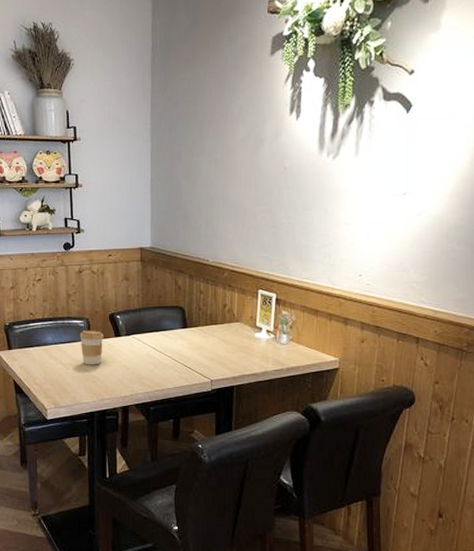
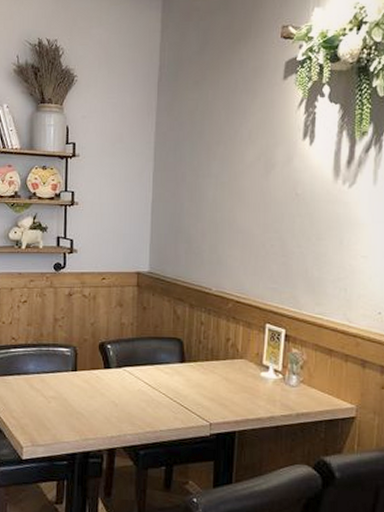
coffee cup: present [80,330,104,365] -> none [65,359,92,400]

